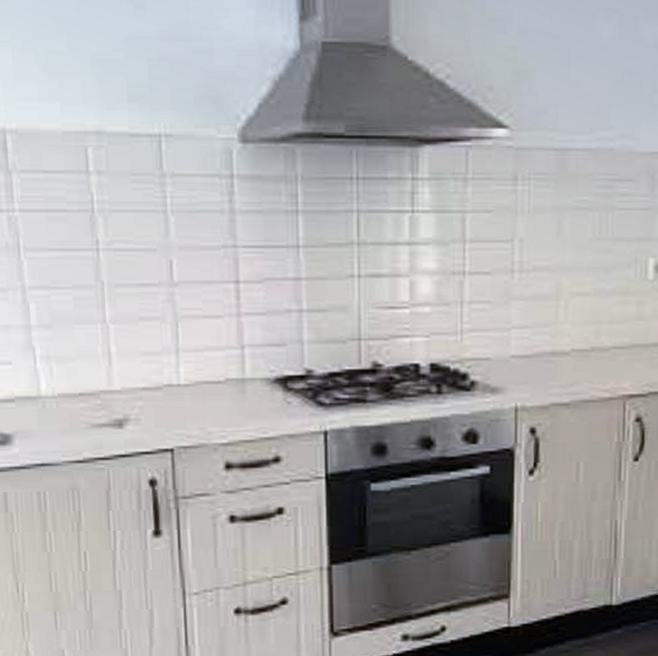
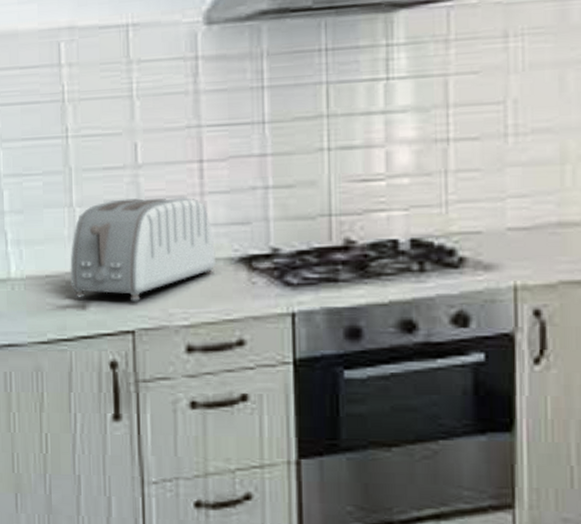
toaster: none [105,317,253,420] -> present [70,196,216,301]

